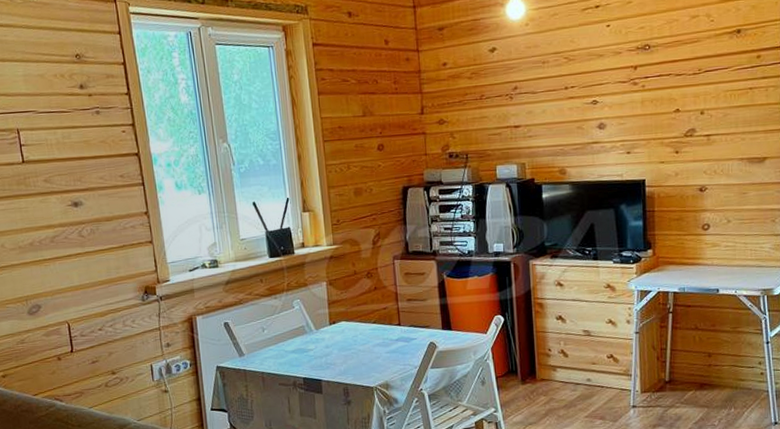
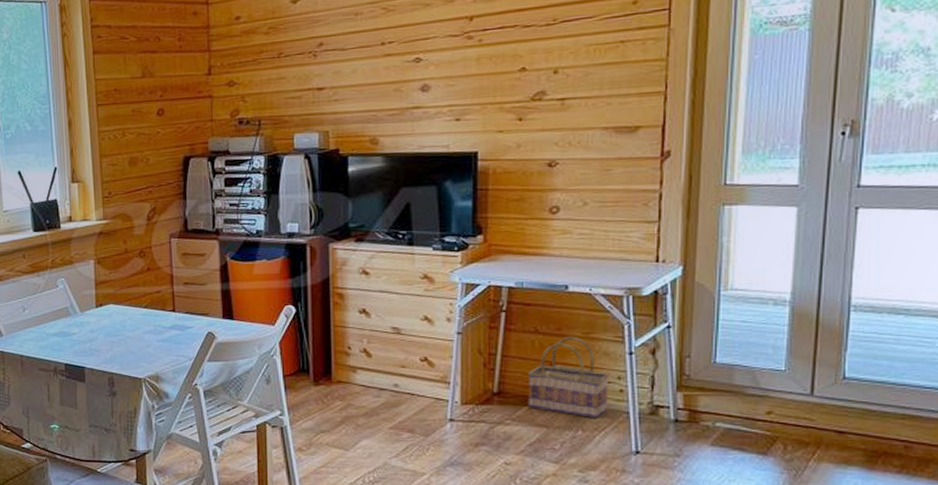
basket: none [691,330,753,397] -> present [527,336,610,418]

